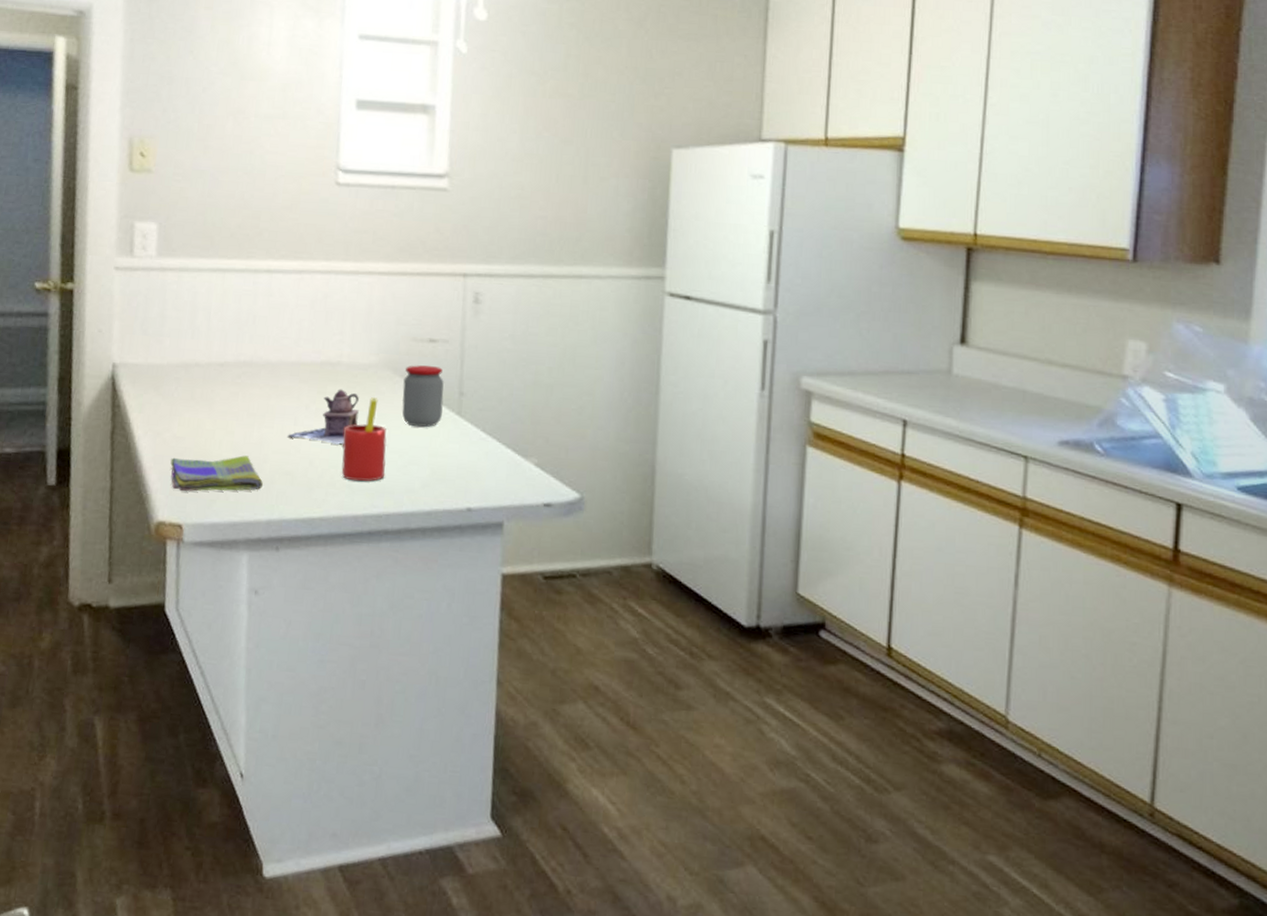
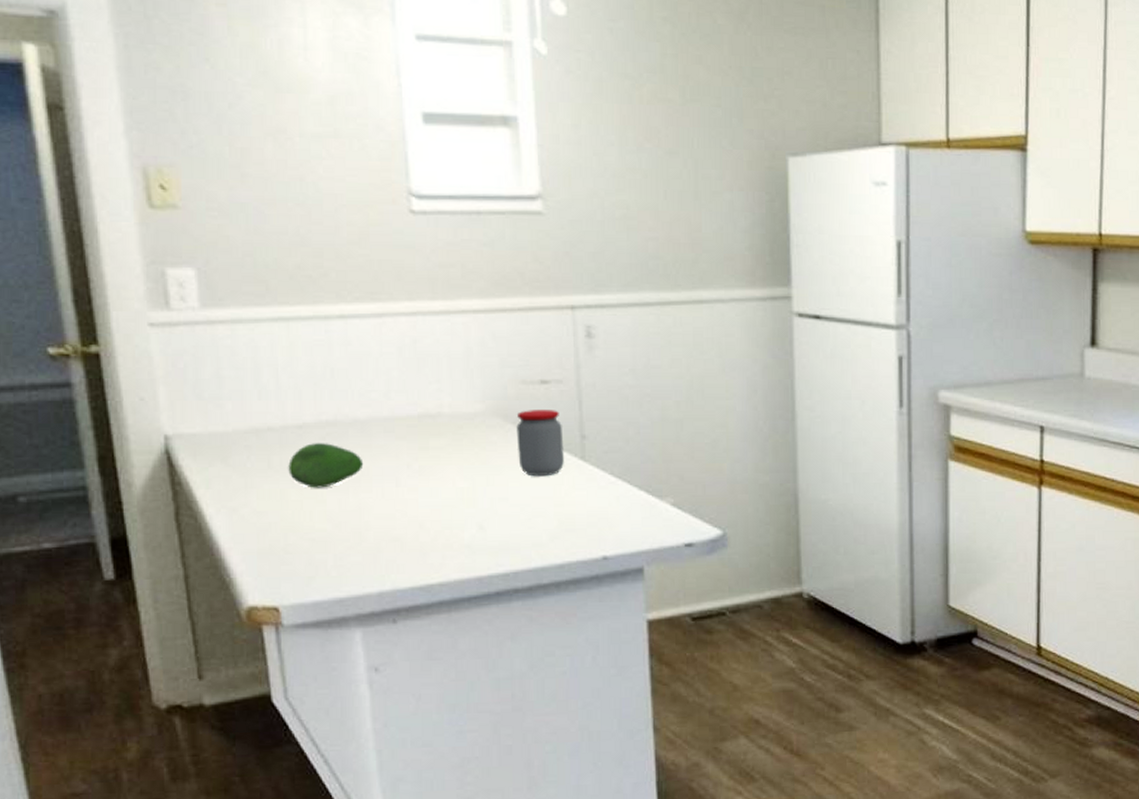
dish towel: present [170,455,263,492] -> none [254,525,368,571]
fruit: none [207,380,270,421] -> present [288,443,364,488]
teapot: present [288,389,359,446] -> none [390,442,471,504]
straw: present [341,397,387,482] -> none [454,449,508,541]

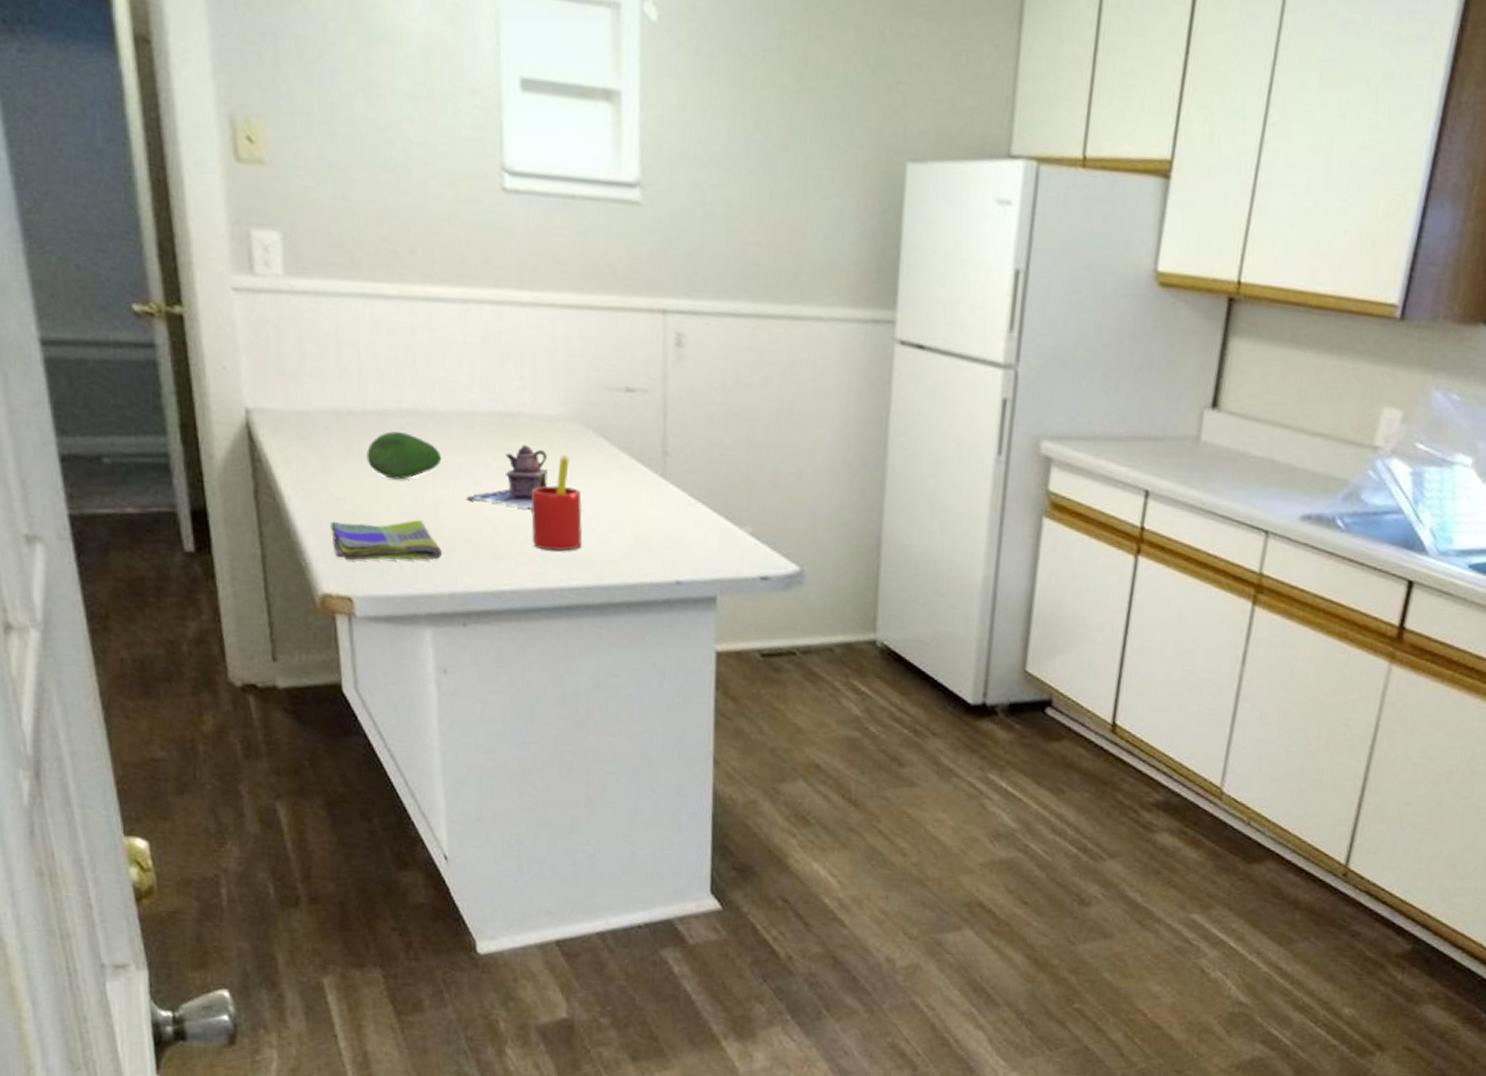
dish towel: none [254,525,368,571] -> present [330,520,442,561]
teapot: none [390,442,471,504] -> present [466,444,548,511]
straw: none [454,449,508,541] -> present [531,455,583,551]
jar: present [516,410,564,477] -> none [597,418,645,491]

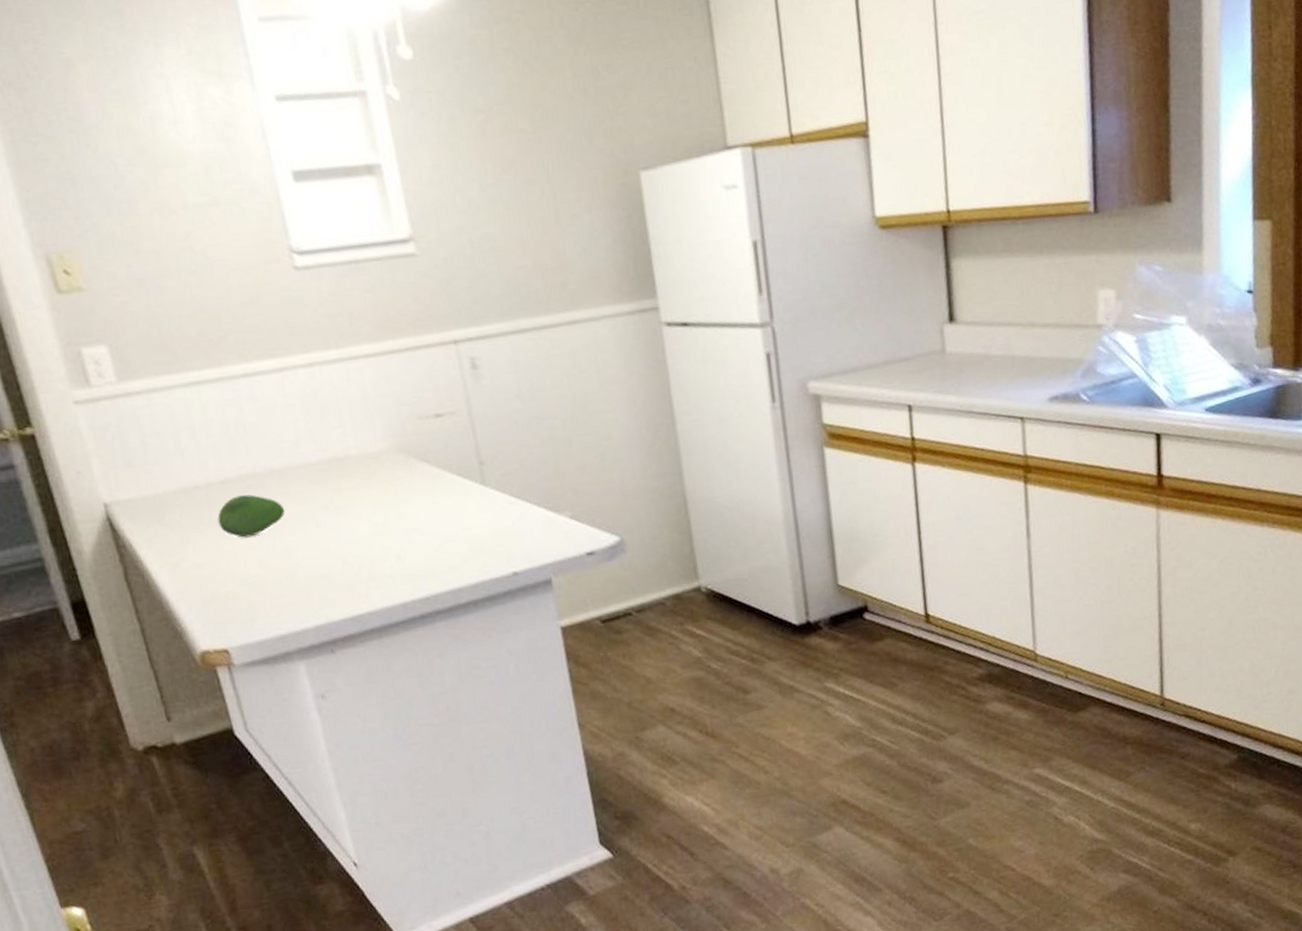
dish towel: present [330,520,442,561] -> none [197,568,301,618]
teapot: present [466,444,548,511] -> none [313,482,383,541]
straw: present [531,455,583,551] -> none [369,484,424,571]

